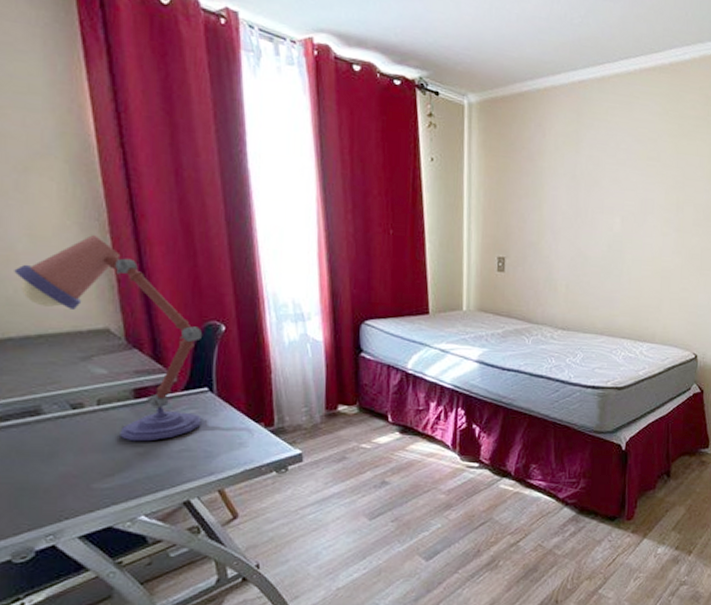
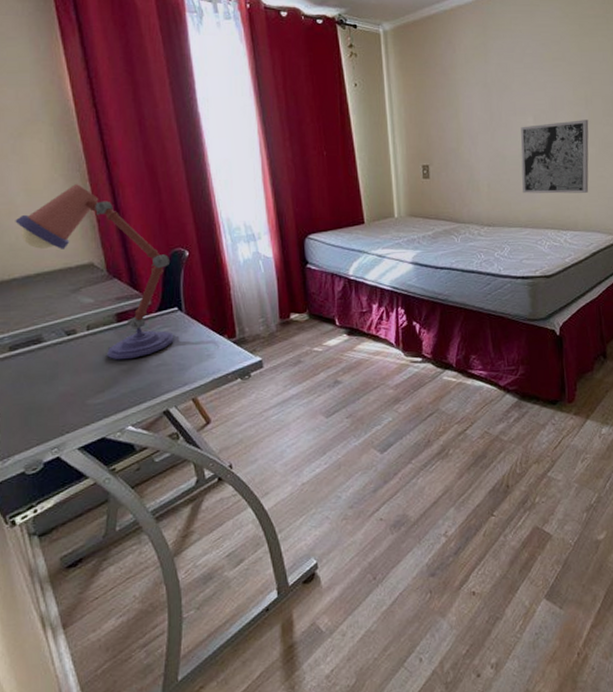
wall art: none [602,226,678,305] -> present [520,120,589,194]

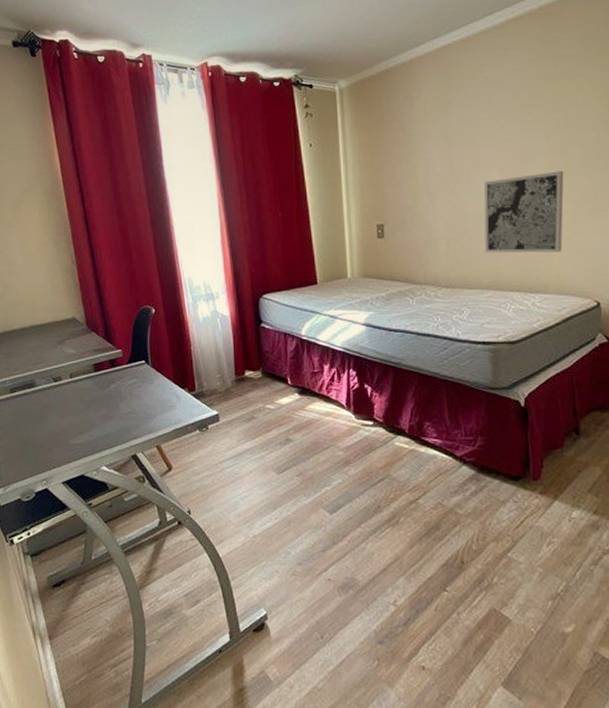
desk lamp: present [15,183,174,360] -> none [15,246,142,406]

